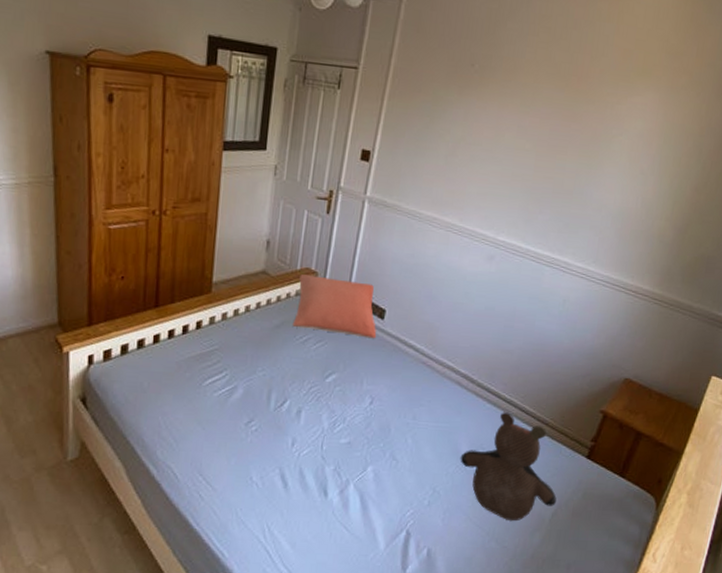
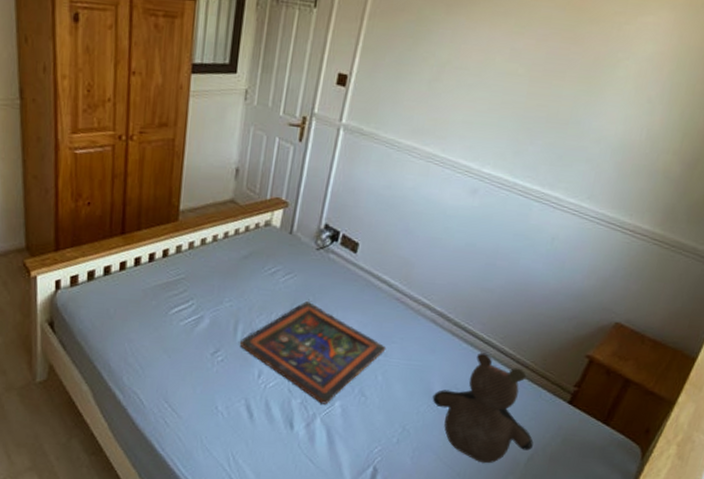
painted panel: none [272,368,415,470] -> present [239,301,386,405]
pillow: present [292,274,377,339] -> none [261,204,349,273]

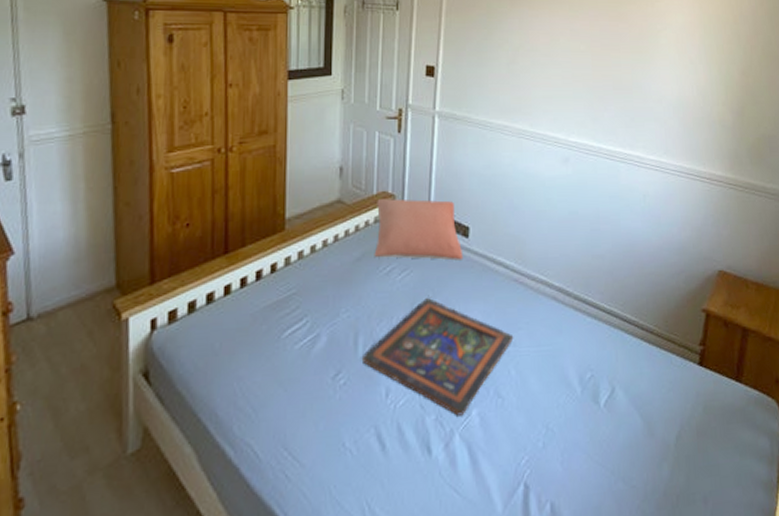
pillow: none [261,204,349,273] -> present [374,198,464,261]
teddy bear: present [432,352,534,464] -> none [569,324,678,454]

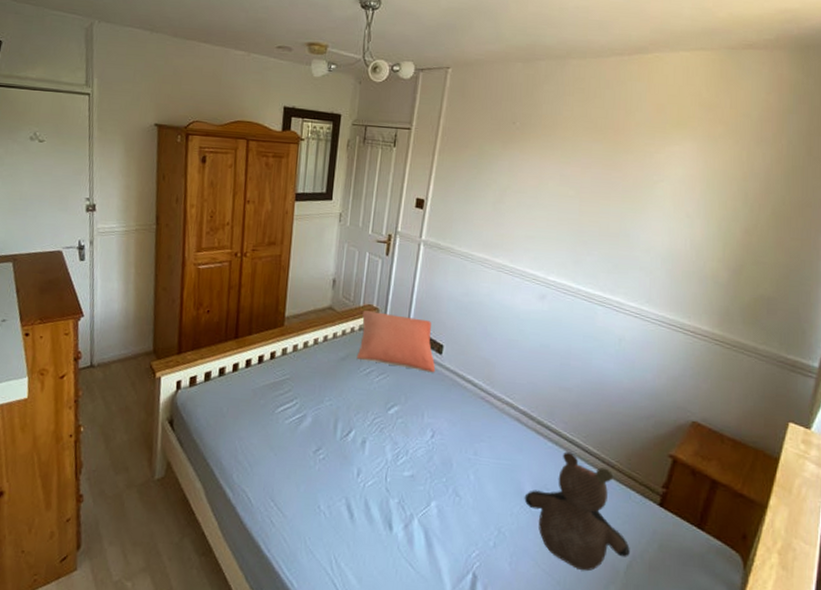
painted panel: present [361,298,514,416] -> none [339,400,476,505]
teddy bear: none [569,324,678,454] -> present [524,451,630,572]

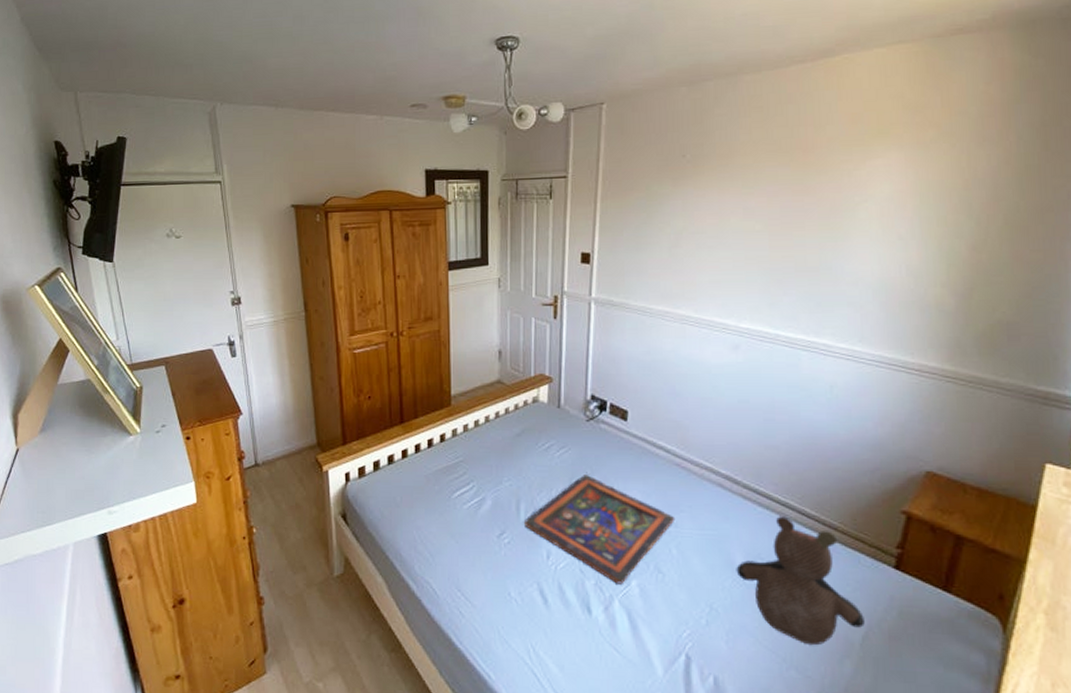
painted panel: none [339,400,476,505] -> present [523,475,676,584]
pillow: present [356,310,436,373] -> none [533,381,622,442]

